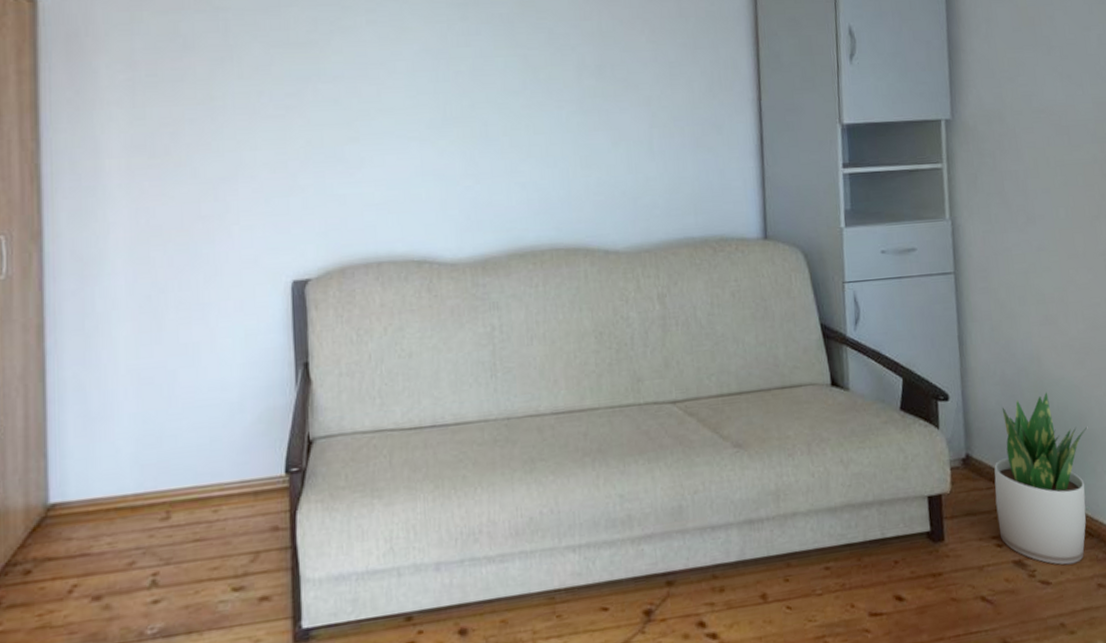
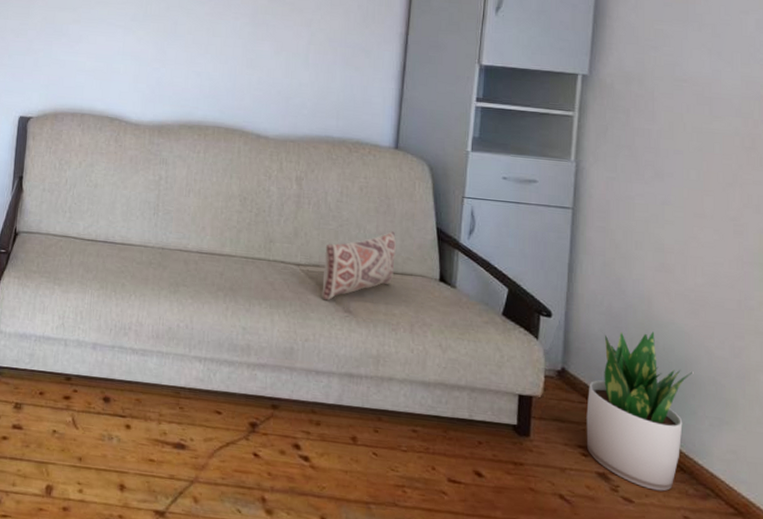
pillow: none [702,338,782,439] -> present [322,231,397,301]

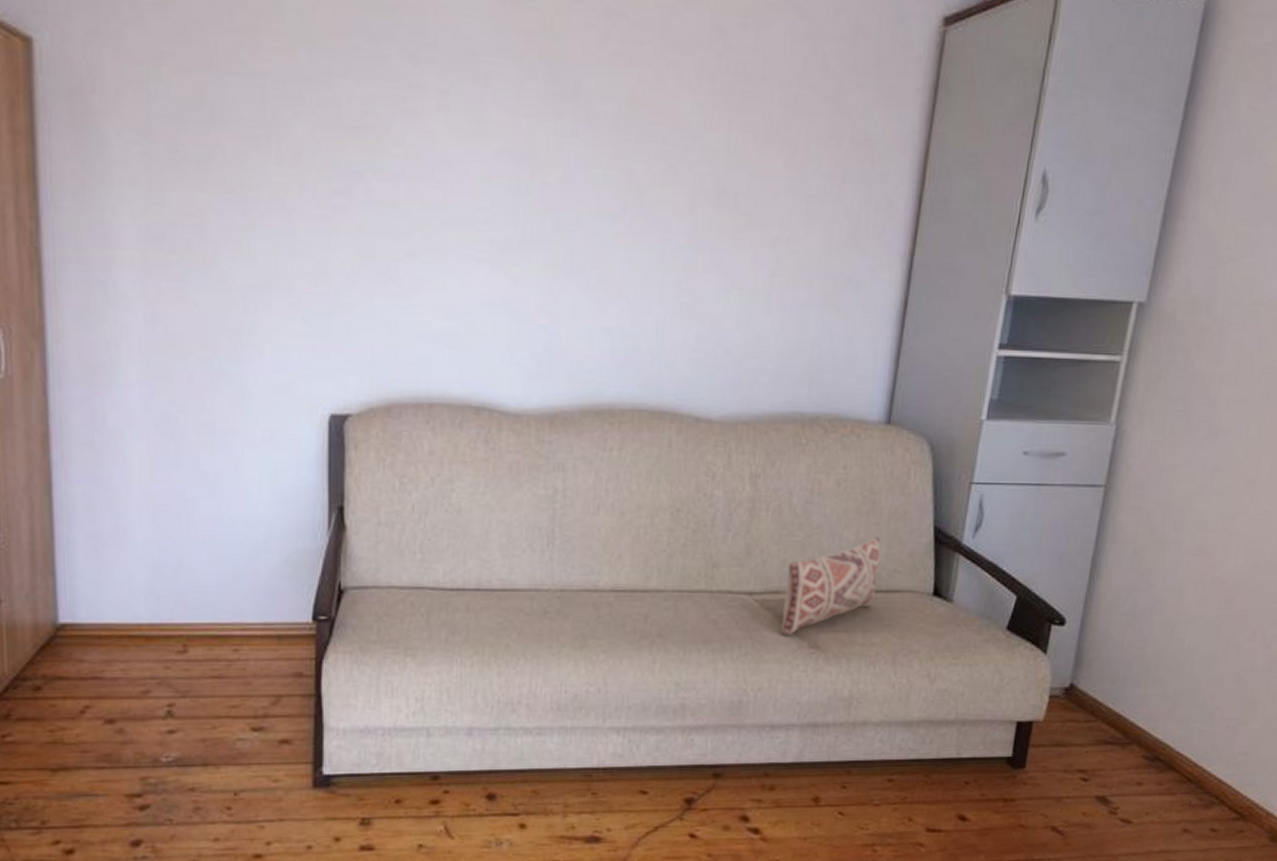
planter: present [586,331,692,492] -> none [1087,629,1216,807]

